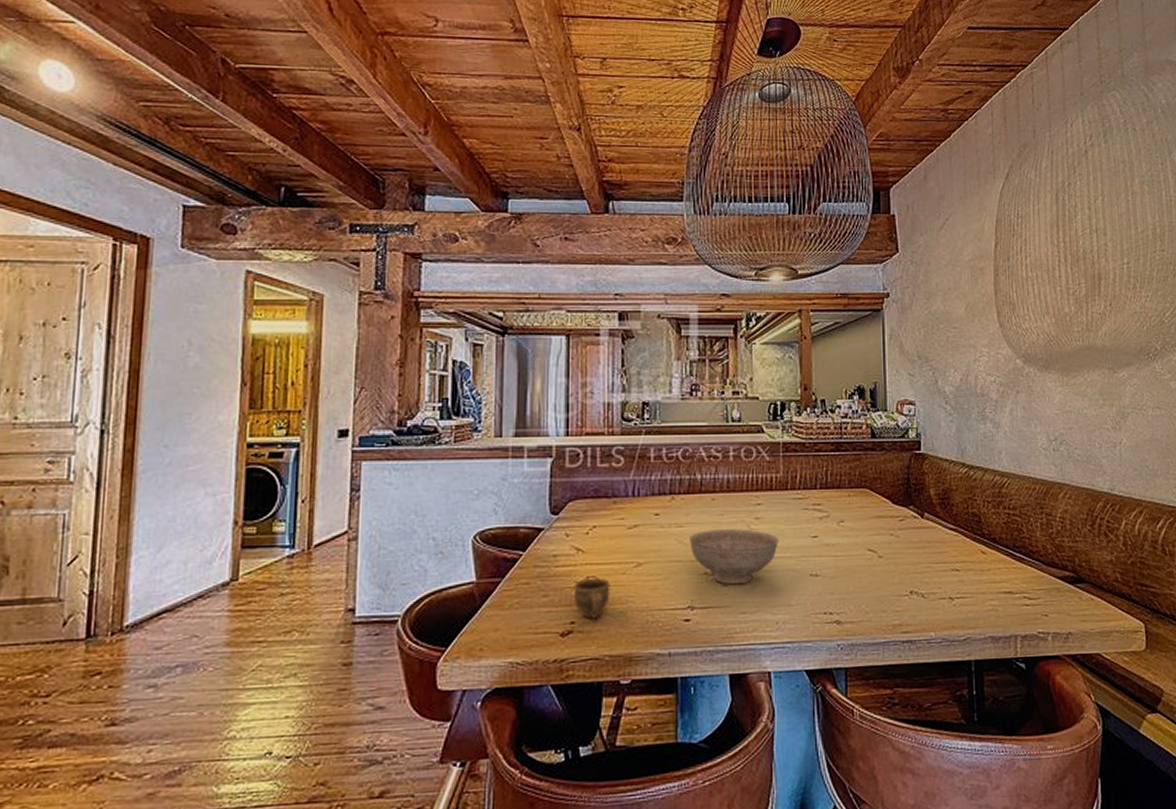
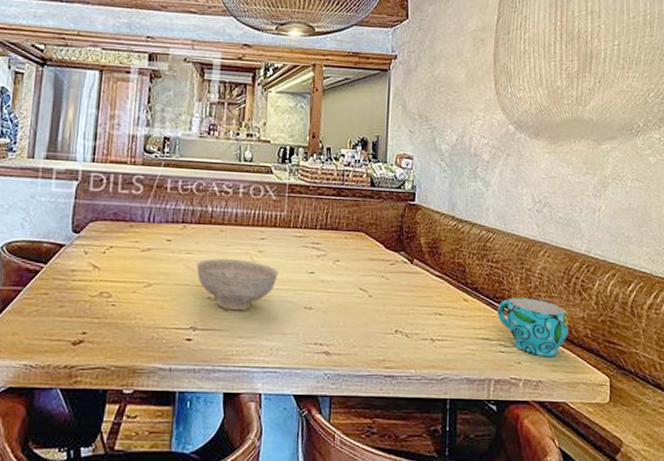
cup: present [573,577,610,619] -> none [86,293,122,331]
cup: none [1018,544,1097,606] -> present [497,297,569,356]

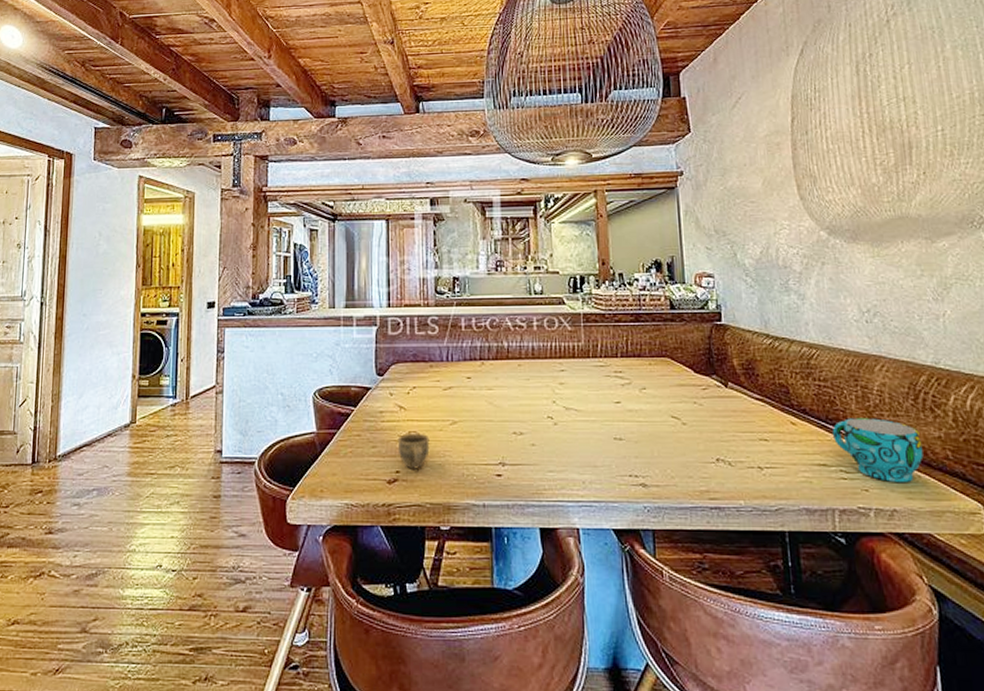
cup: none [86,293,122,331] -> present [397,433,430,469]
decorative bowl: present [196,258,278,311] -> none [498,393,583,445]

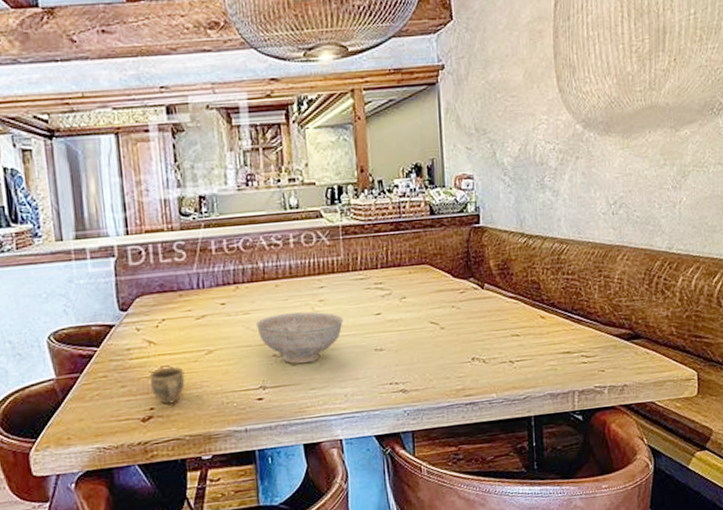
decorative bowl: none [498,393,583,445] -> present [255,311,343,364]
cup: present [832,418,924,482] -> none [576,304,652,361]

